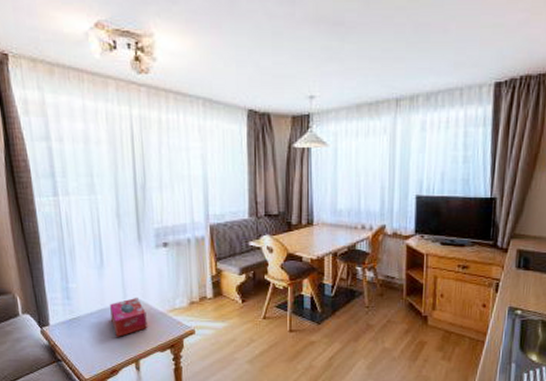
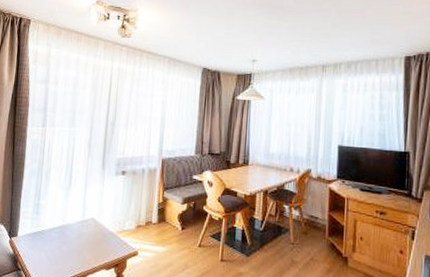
tissue box: present [110,298,147,337] -> none [69,217,99,252]

